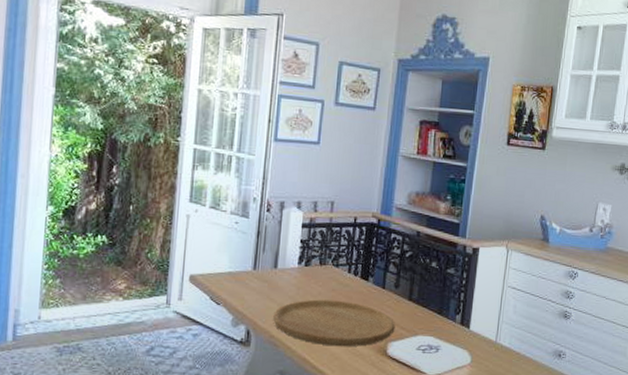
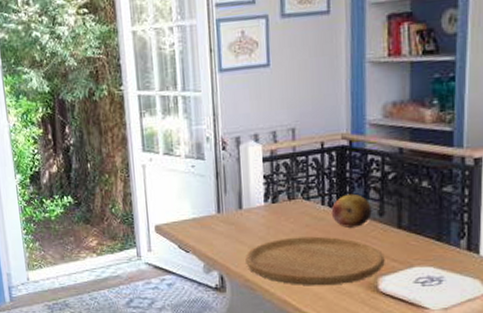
fruit: none [355,265,390,296] -> present [331,193,372,228]

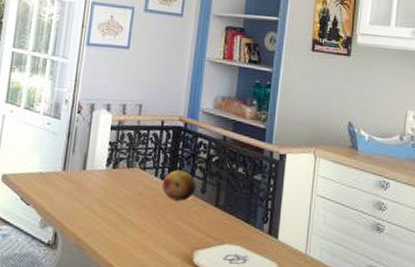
cutting board: present [245,236,385,286] -> none [80,202,202,254]

